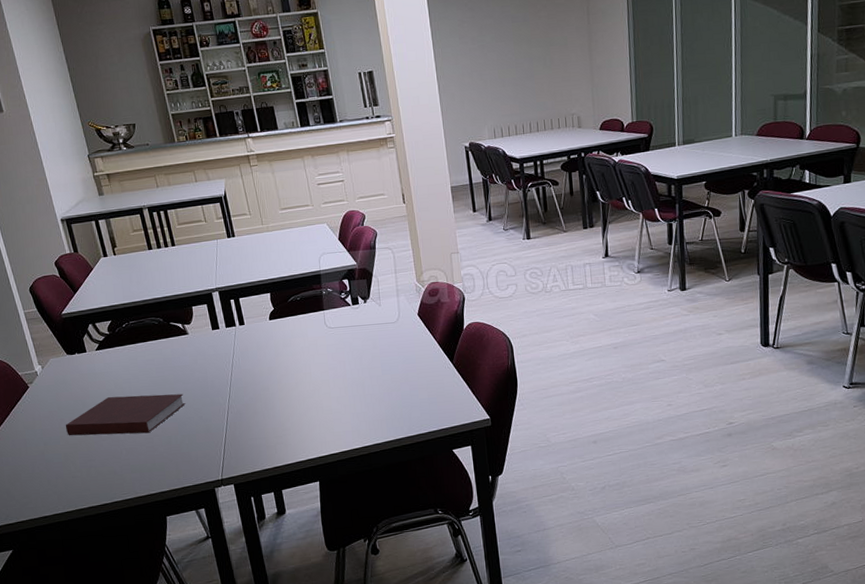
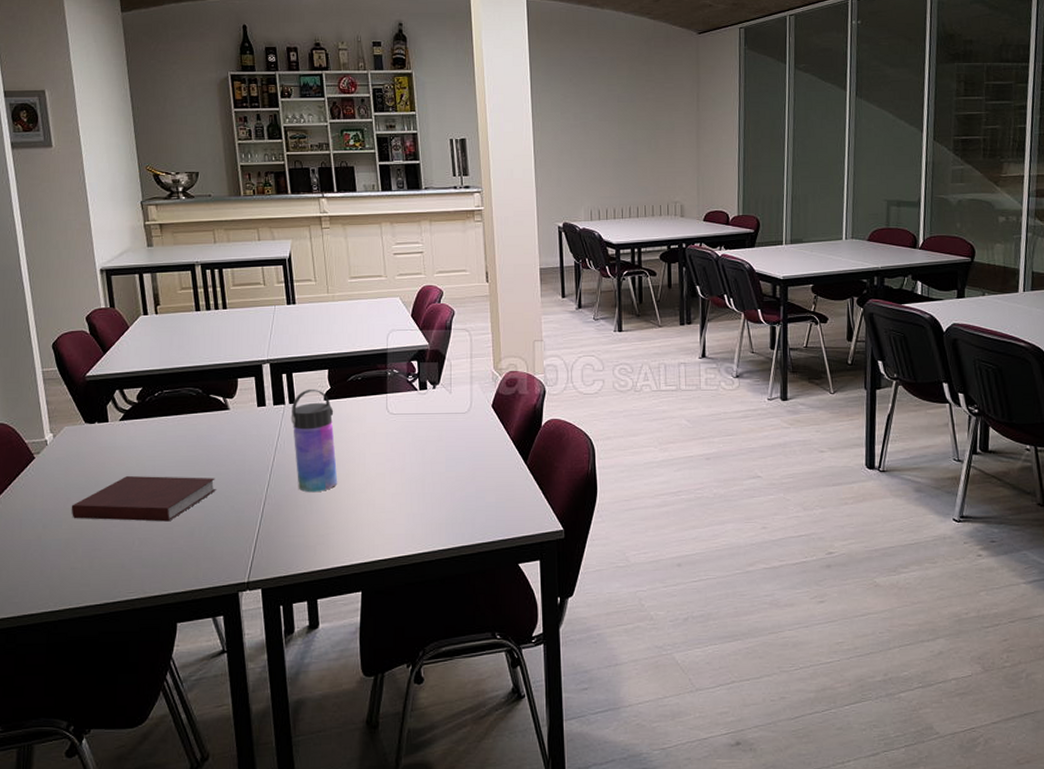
water bottle: none [242,310,289,400] -> present [290,388,338,492]

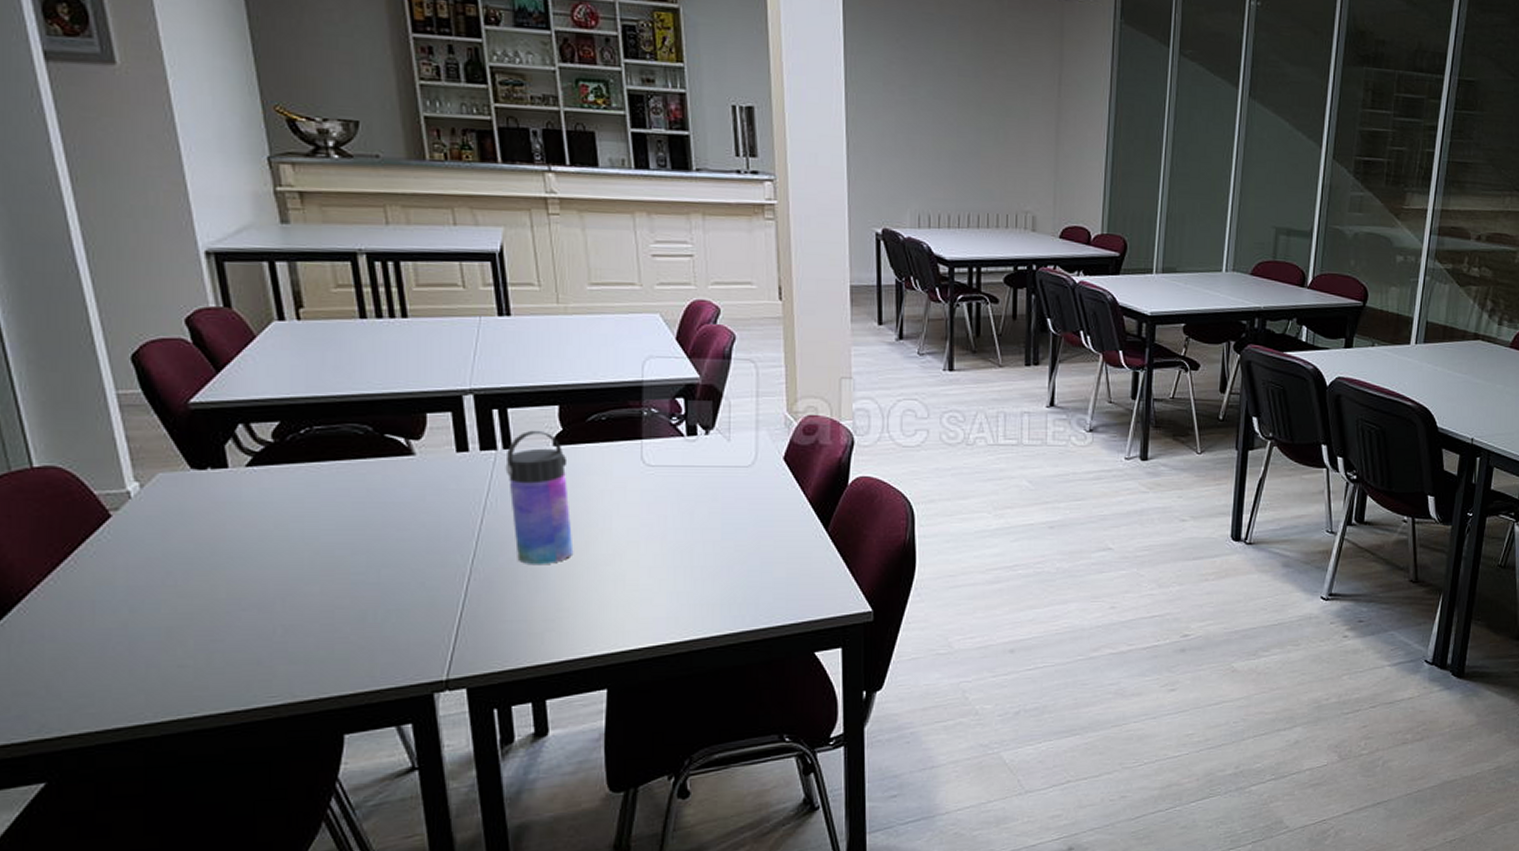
notebook: present [71,476,216,522] -> none [173,542,398,603]

